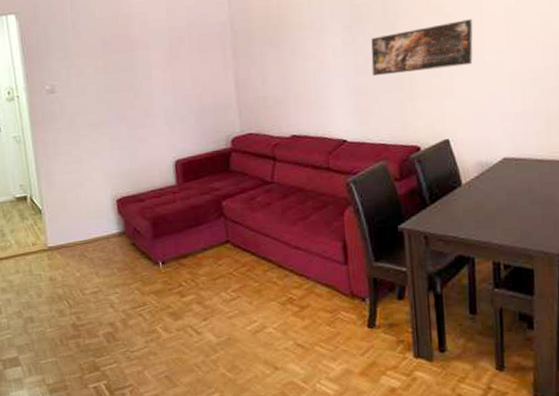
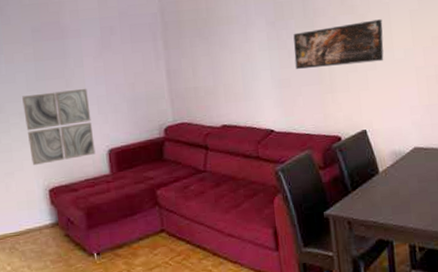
wall art: none [92,99,162,176] -> present [22,88,96,165]

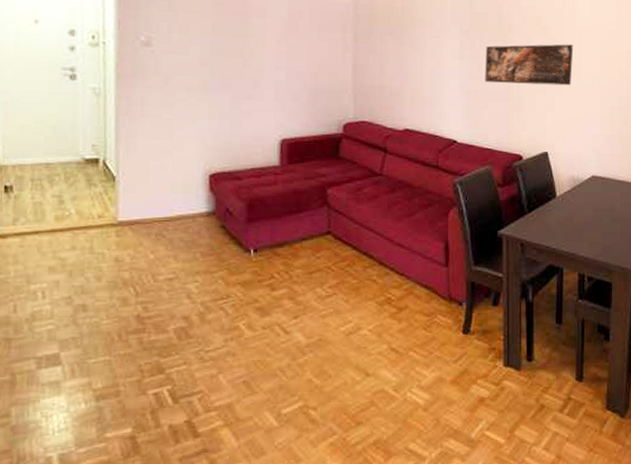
wall art: present [22,88,96,165] -> none [192,70,267,146]

